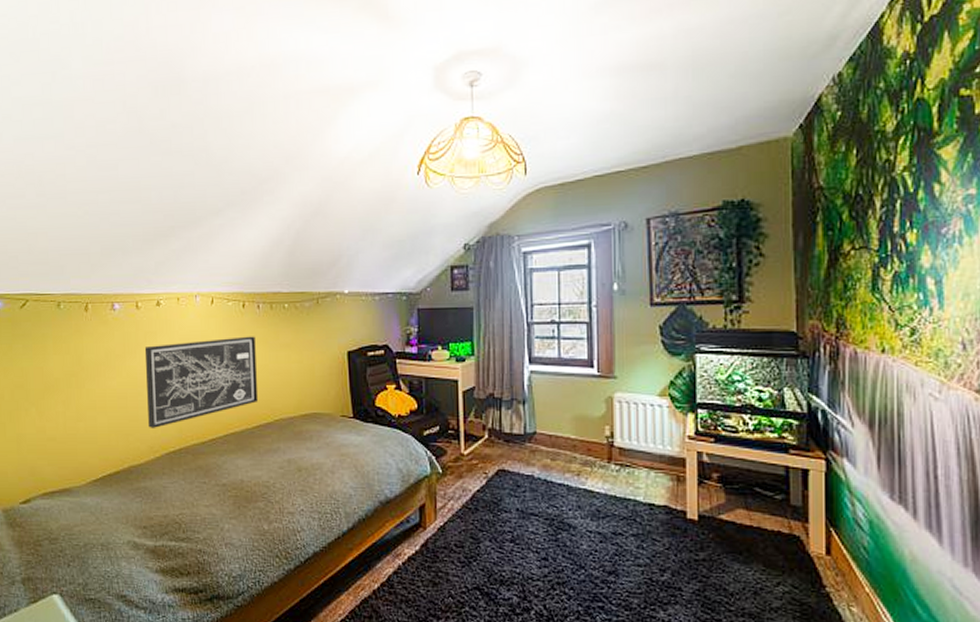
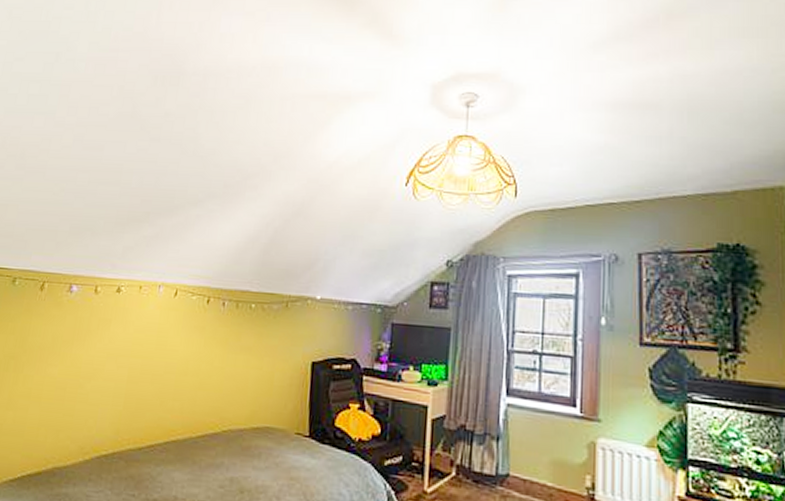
wall art: present [144,336,259,428] -> none [83,334,215,427]

